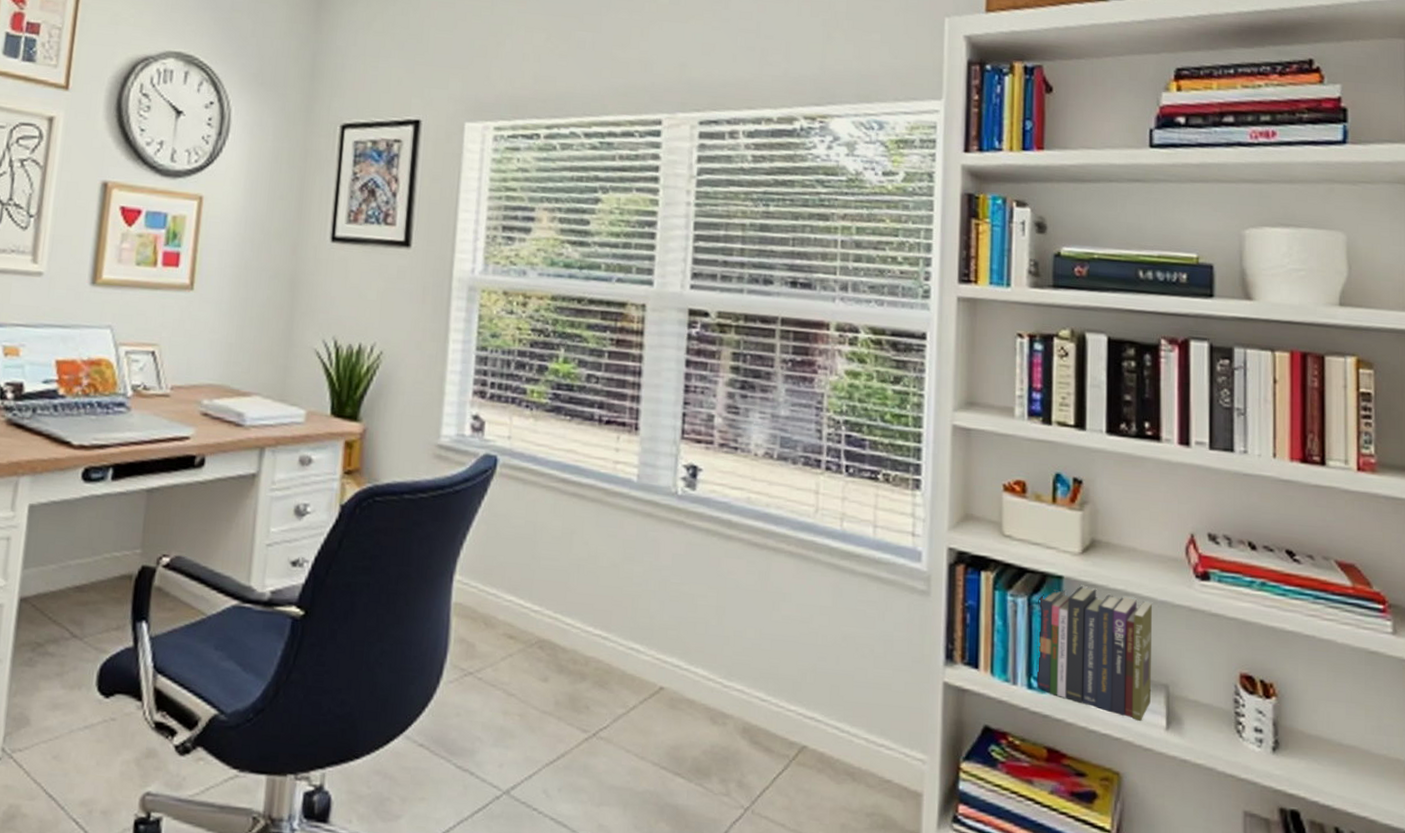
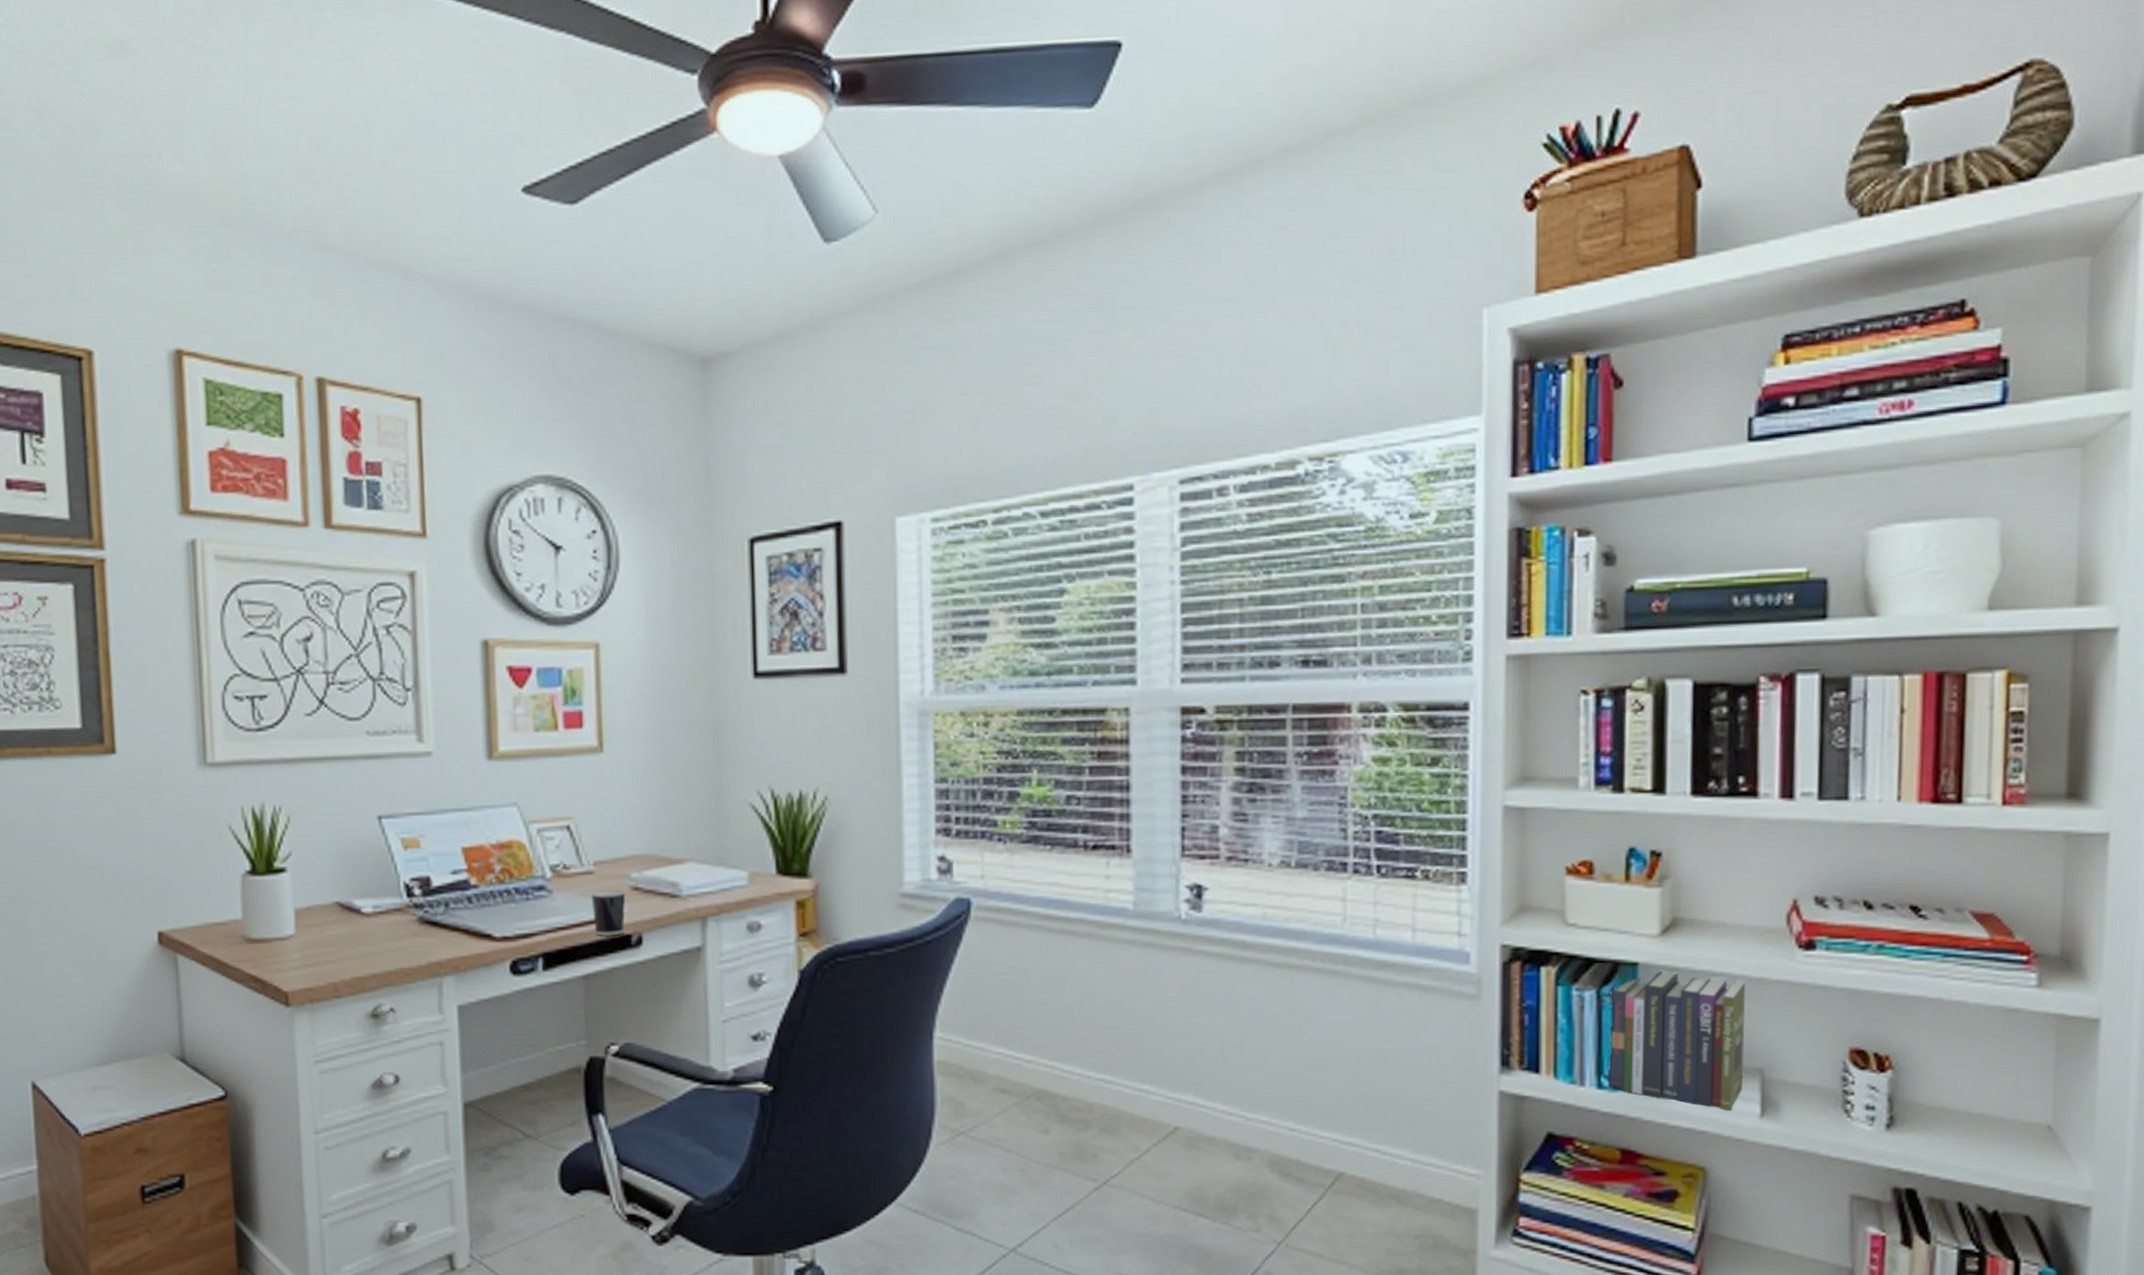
mug: none [163,413,196,455] -> present [591,890,626,936]

